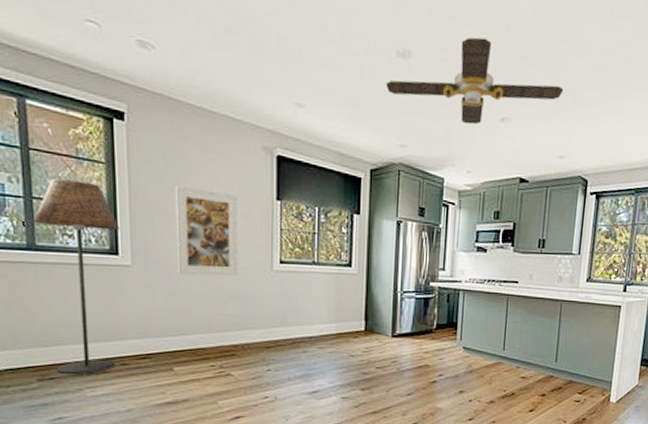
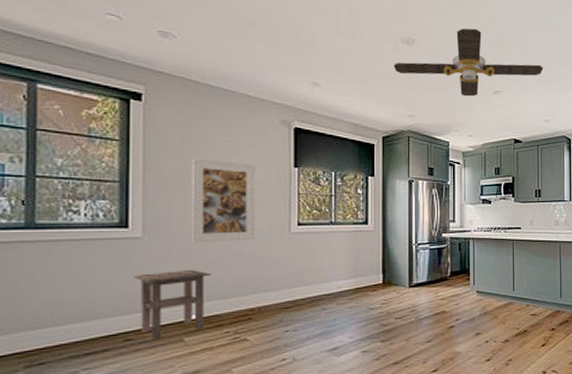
floor lamp: present [33,179,120,375] -> none [34,158,131,358]
side table: none [125,300,197,366] -> present [132,269,212,340]

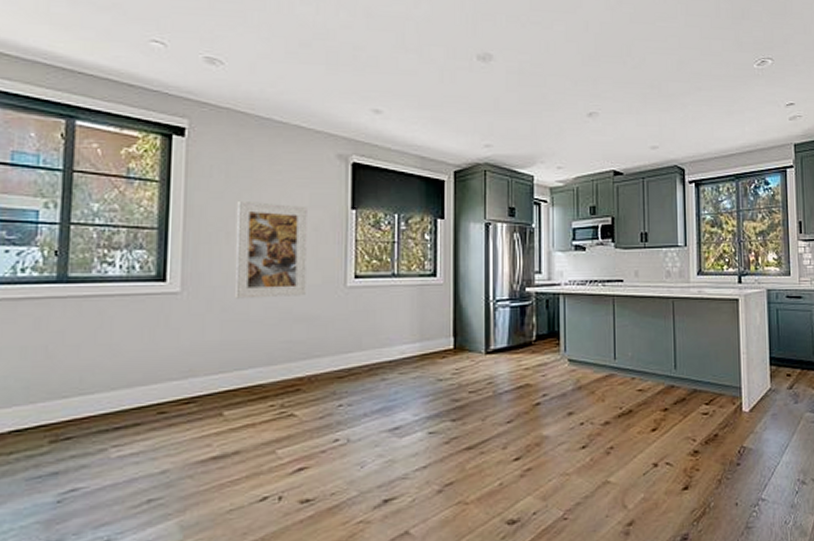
side table: present [132,269,212,340] -> none [169,329,256,413]
ceiling fan: present [393,28,544,97] -> none [467,39,649,121]

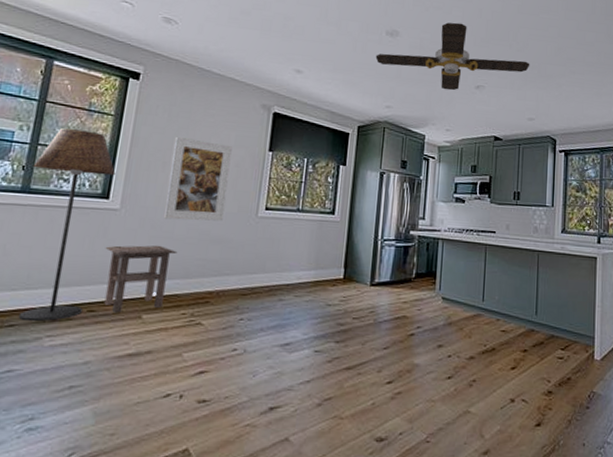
floor lamp: none [67,202,170,432] -> present [18,128,116,322]
side table: none [169,329,256,413] -> present [104,245,178,313]
ceiling fan: none [467,39,649,121] -> present [375,22,530,91]

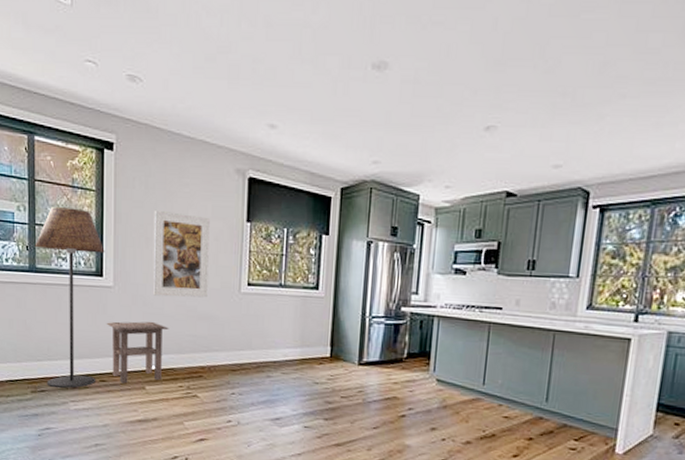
ceiling fan: present [375,22,530,91] -> none [359,41,562,136]

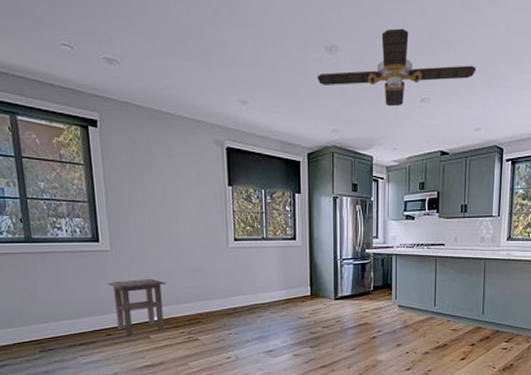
floor lamp: present [34,207,105,388] -> none [28,181,102,346]
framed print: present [152,209,210,298] -> none [142,179,199,256]
ceiling fan: none [359,41,562,136] -> present [317,28,477,107]

